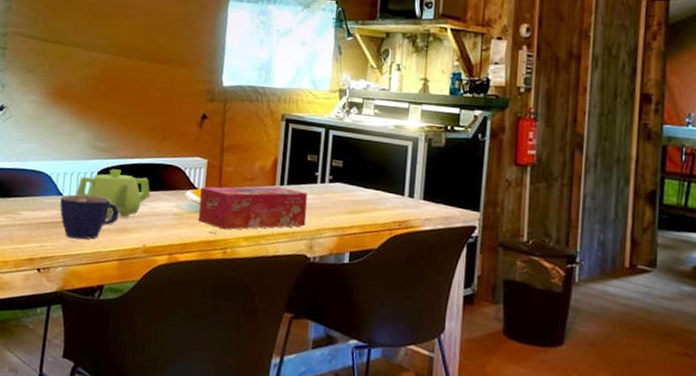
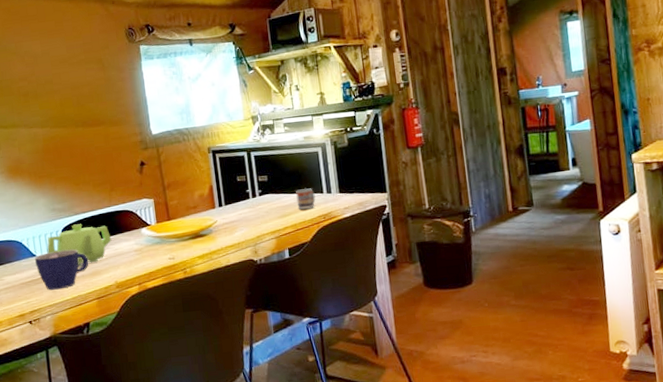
tissue box: present [198,186,307,230] -> none [153,208,248,254]
cup: none [371,185,395,211] -> present [296,188,316,210]

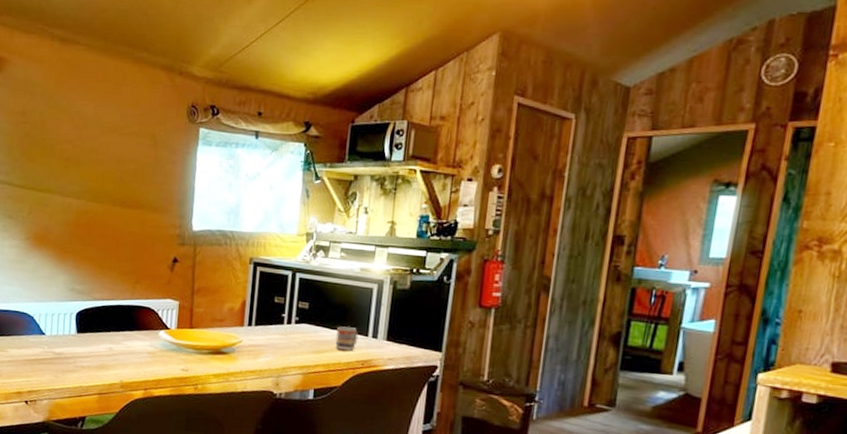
cup: present [34,249,89,290] -> none [42,334,98,376]
teapot: present [47,224,112,266] -> none [57,310,126,355]

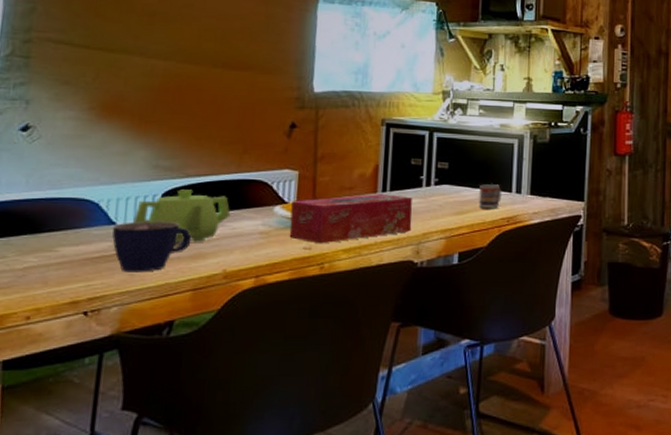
cup: none [42,334,98,376] -> present [112,222,192,273]
teapot: none [57,310,126,355] -> present [133,189,231,244]
tissue box: none [170,327,274,368] -> present [289,194,413,244]

